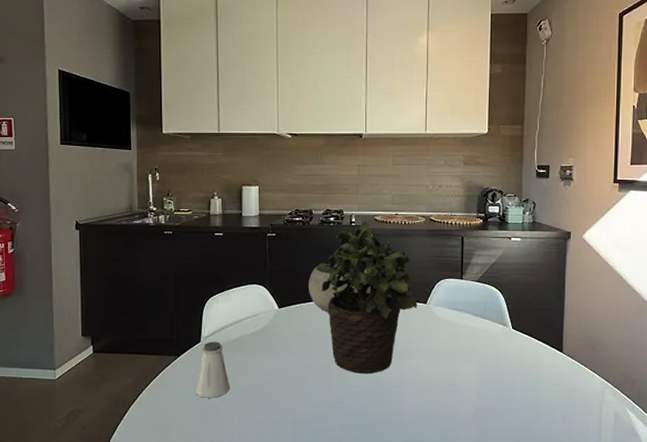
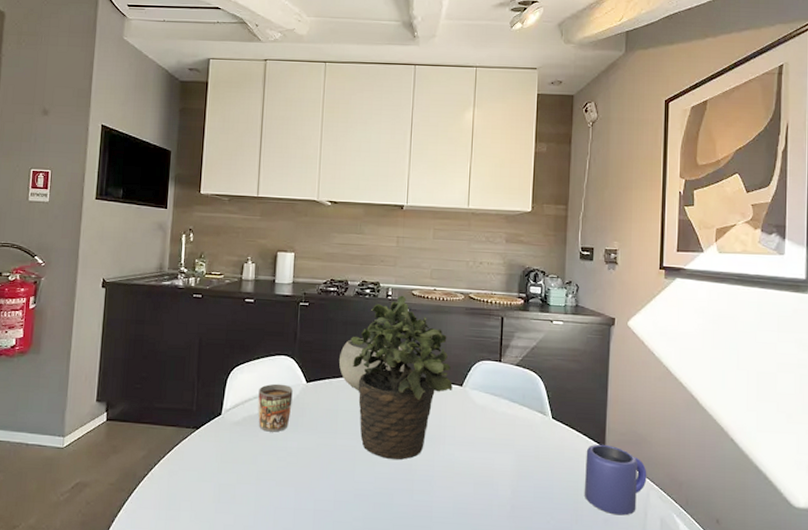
saltshaker: present [195,341,231,398] -> none [211,415,249,478]
mug: none [234,311,266,355] -> present [257,383,293,432]
mug: none [544,349,602,412] -> present [585,444,647,516]

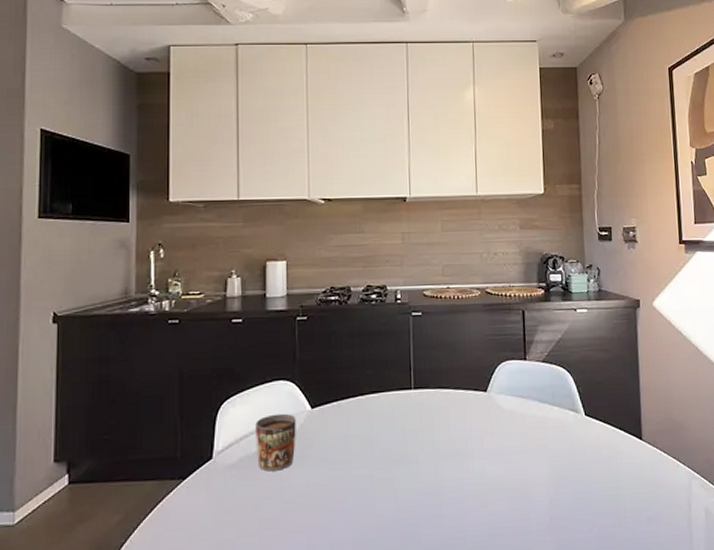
bowl: present [339,338,404,390] -> none [347,350,421,410]
potted plant: present [350,295,453,460] -> none [358,297,476,484]
mug: present [585,444,647,516] -> none [623,436,688,512]

